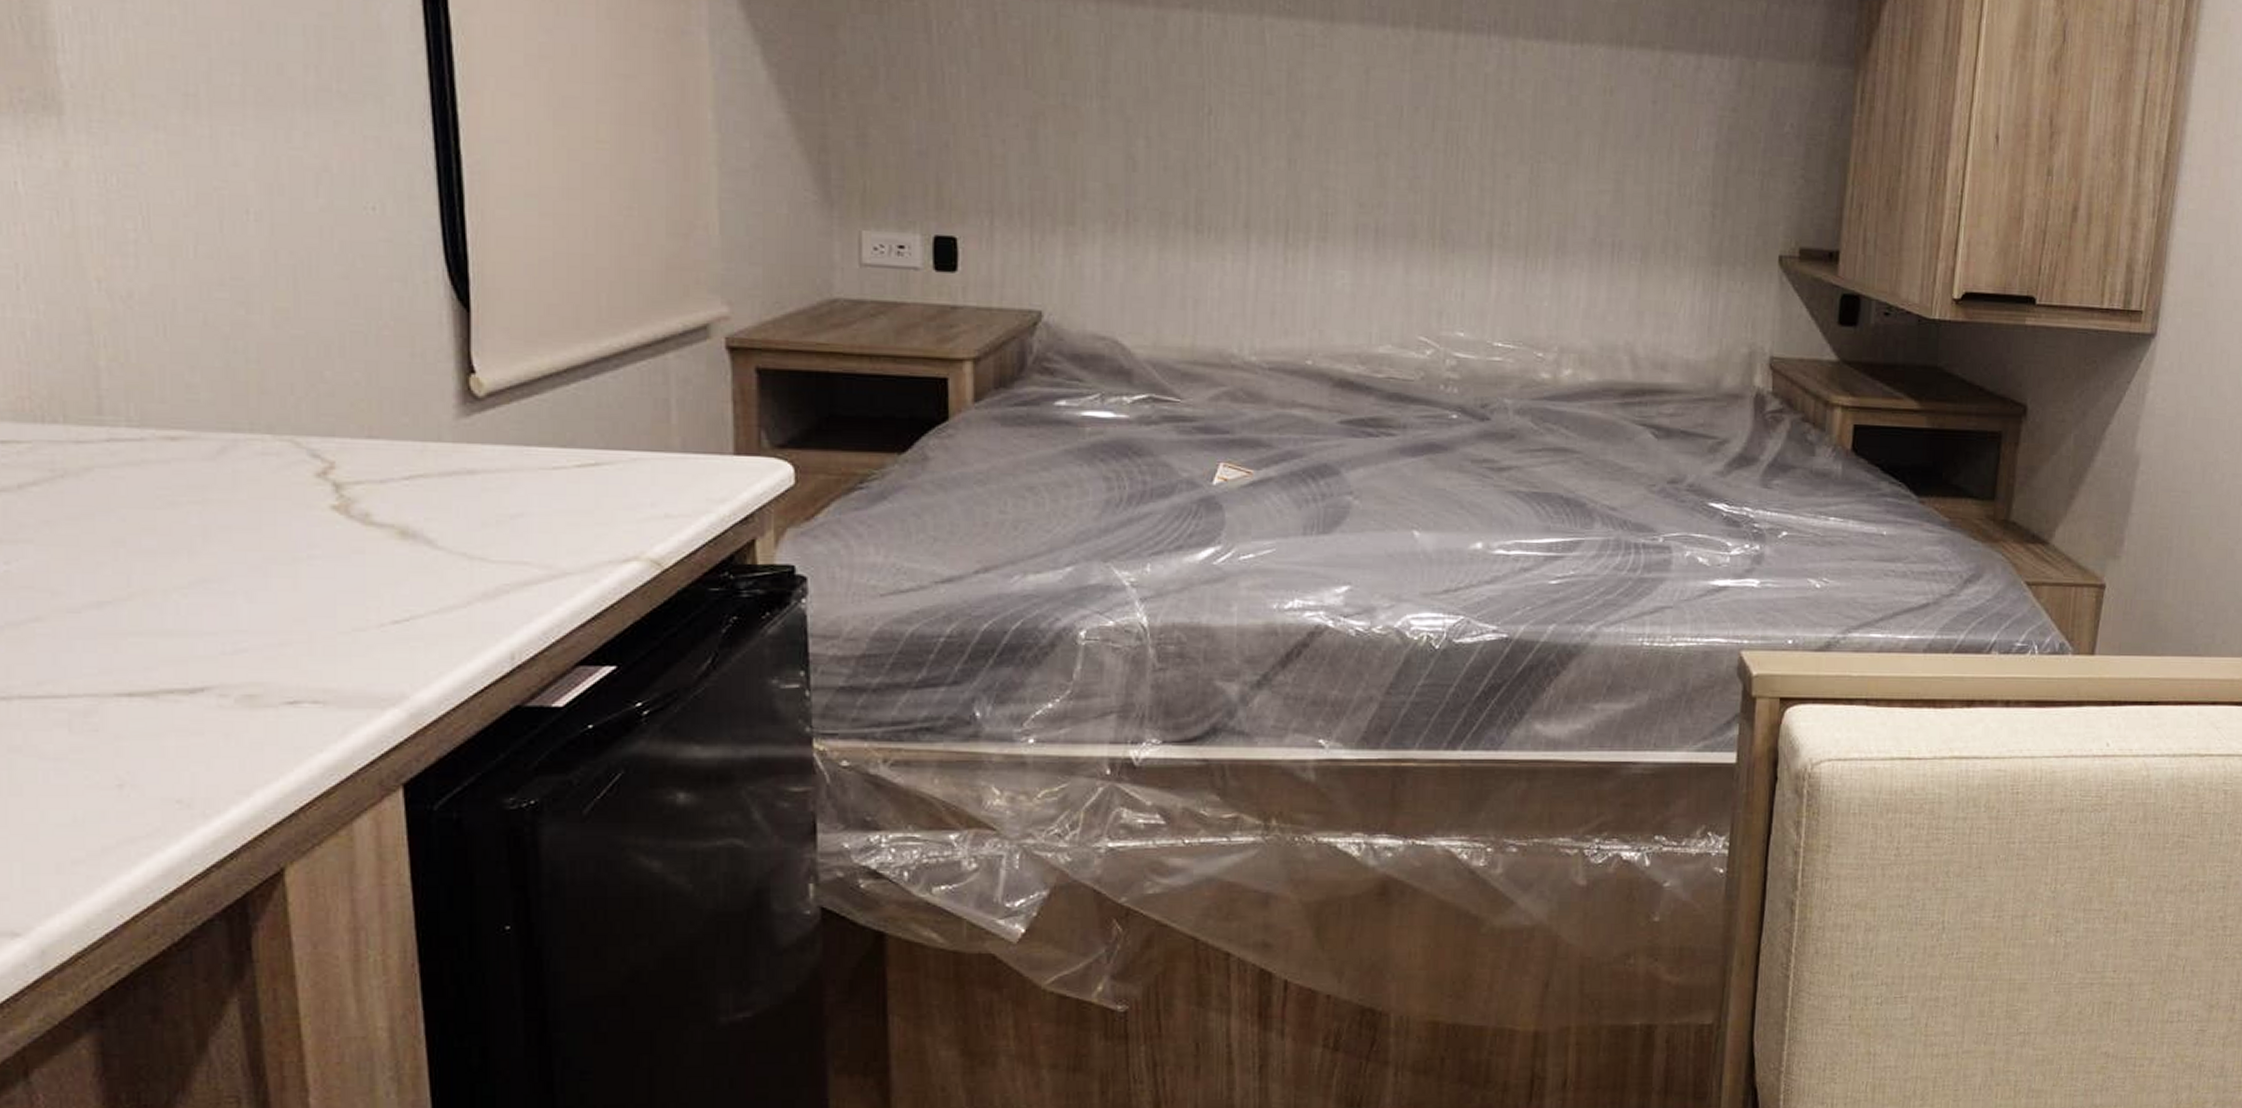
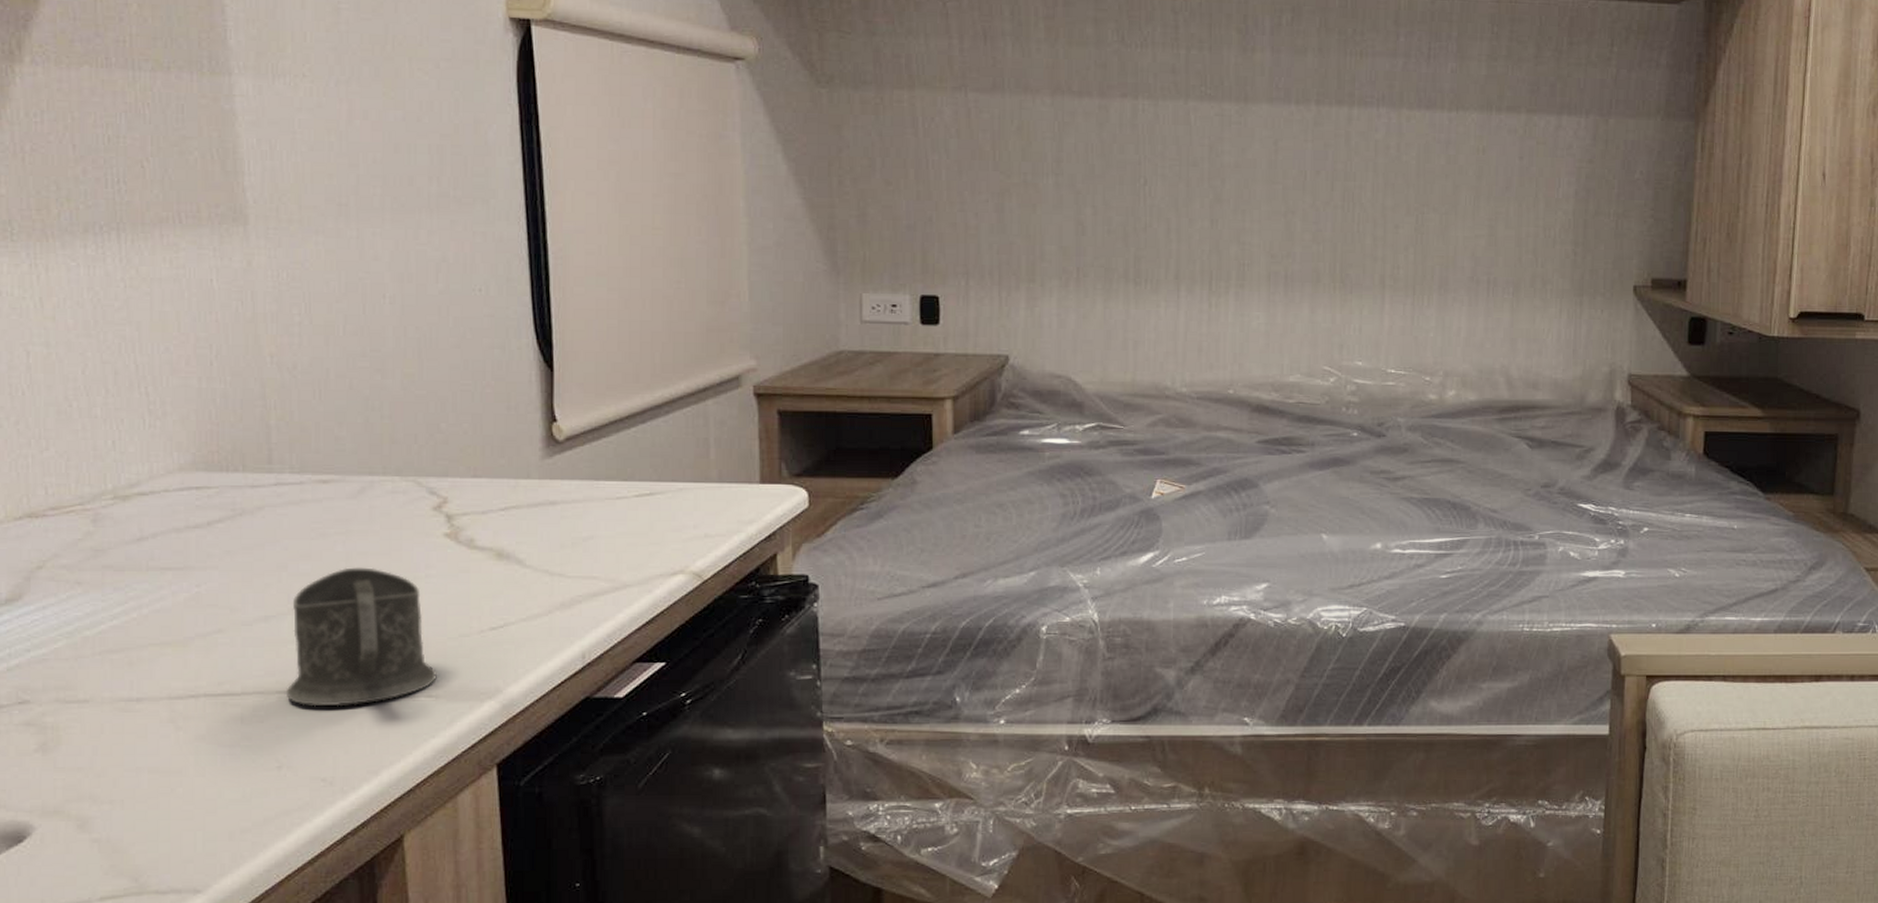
mug: none [129,544,324,713] -> present [287,567,437,707]

